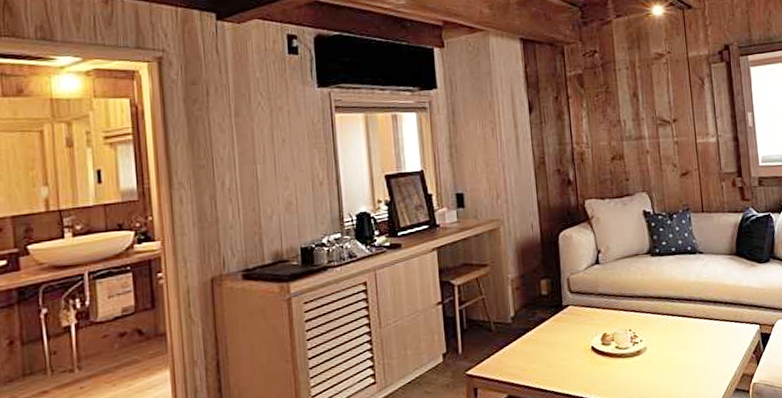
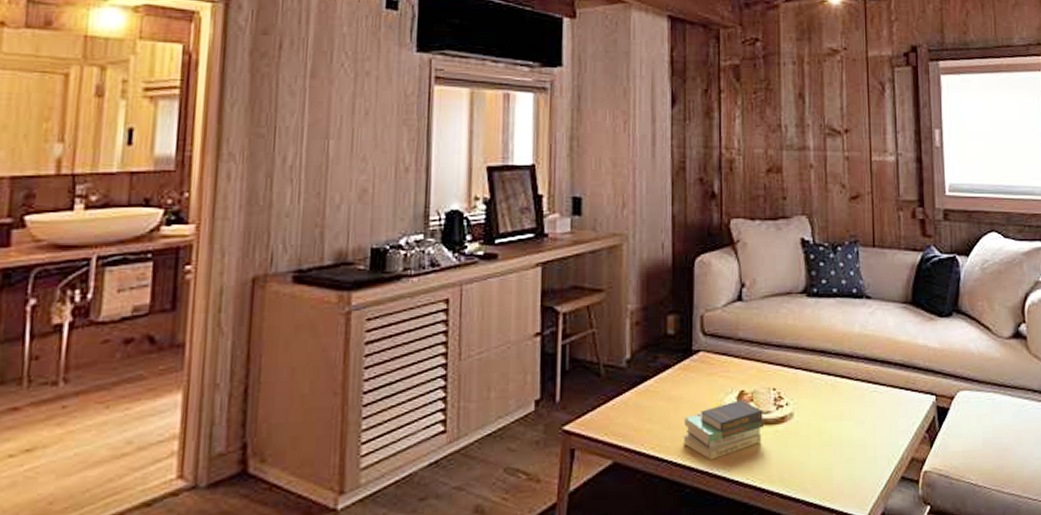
books: none [560,340,625,388] -> present [682,400,765,460]

